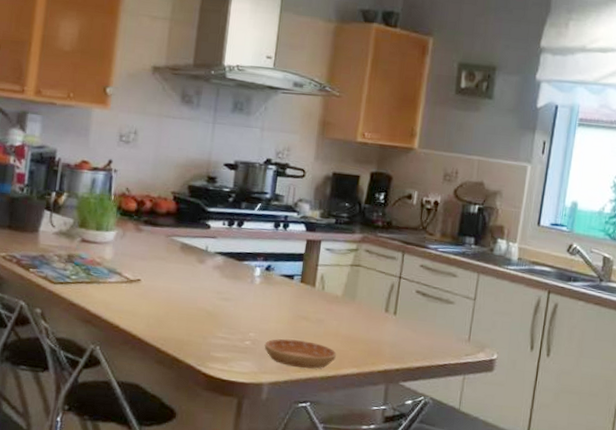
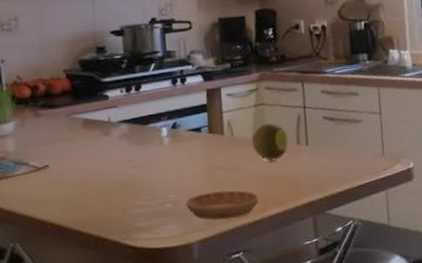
fruit: none [340,285,378,323] -> present [251,122,289,161]

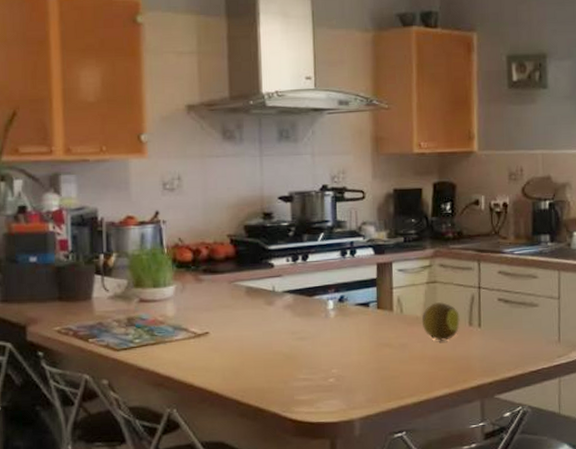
saucer: present [185,190,259,220] -> none [349,368,425,398]

